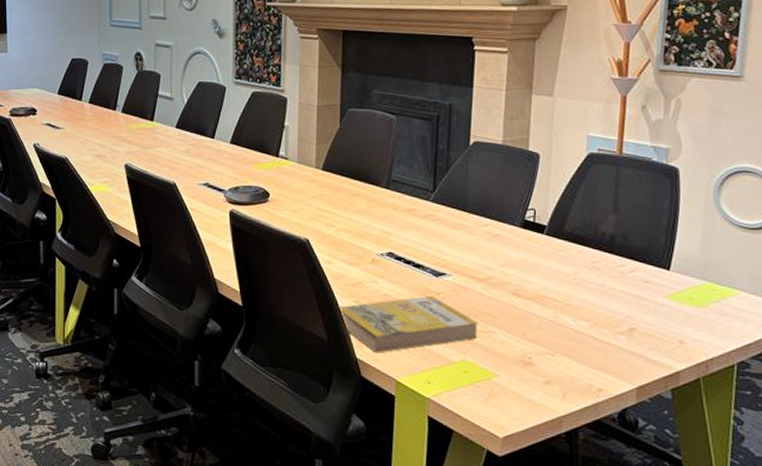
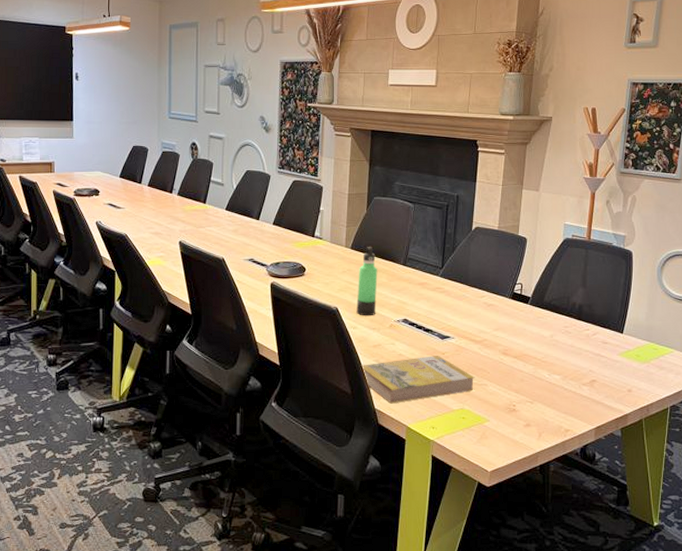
thermos bottle: none [331,167,356,249] -> present [356,247,378,316]

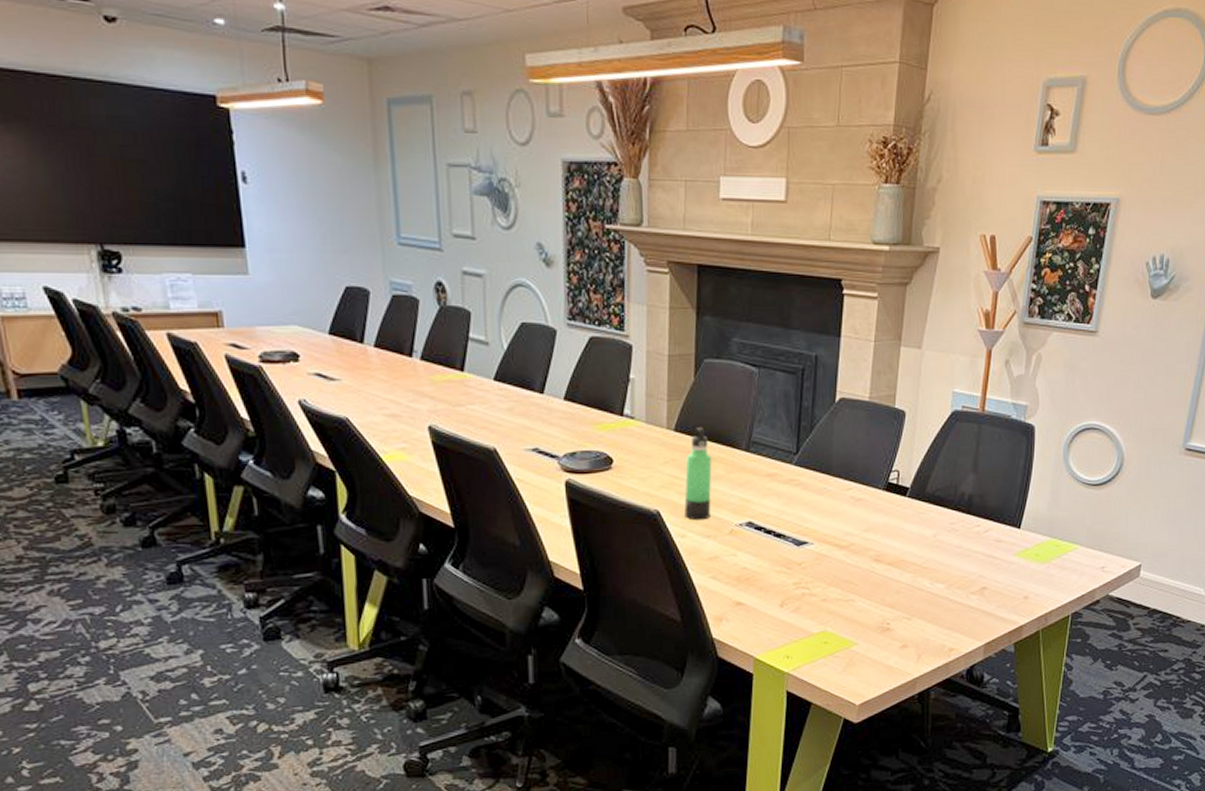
book: present [360,356,475,404] -> none [692,567,840,631]

